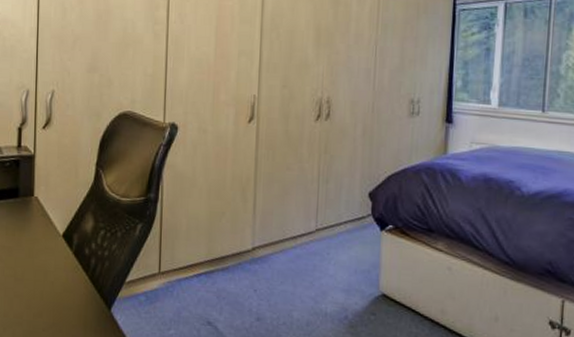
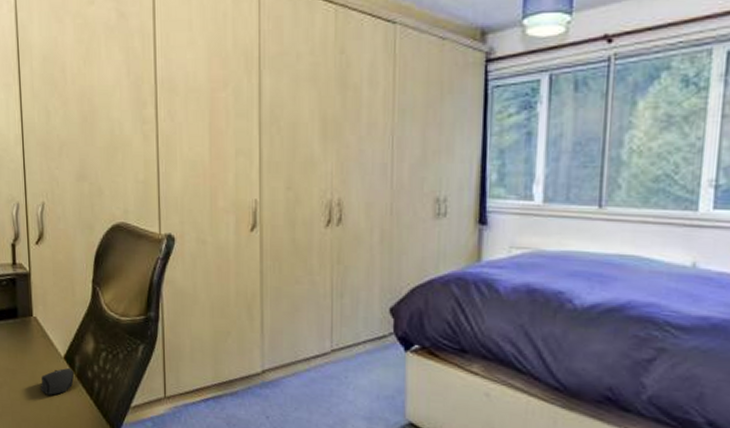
mouse: none [35,246,72,272] -> present [40,368,75,395]

